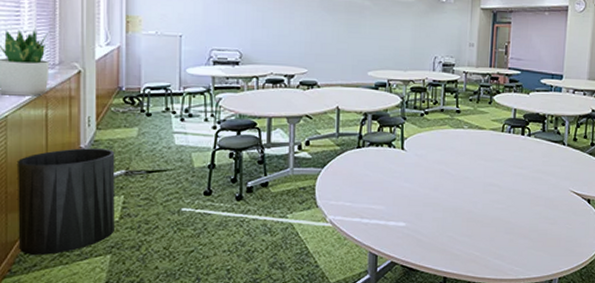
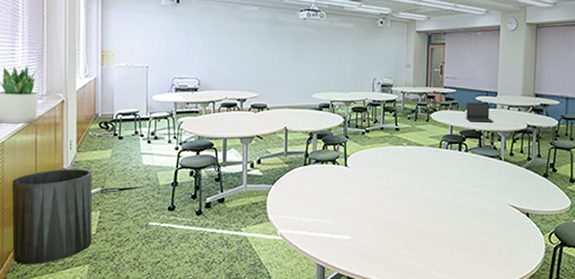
laptop: none [530,85,559,107] -> present [466,102,494,123]

